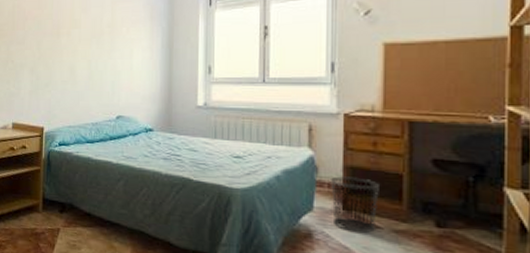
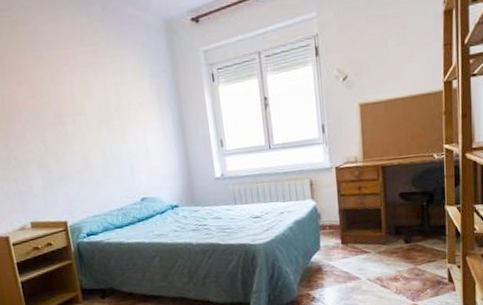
waste bin: present [331,176,379,234] -> none [331,217,366,260]

